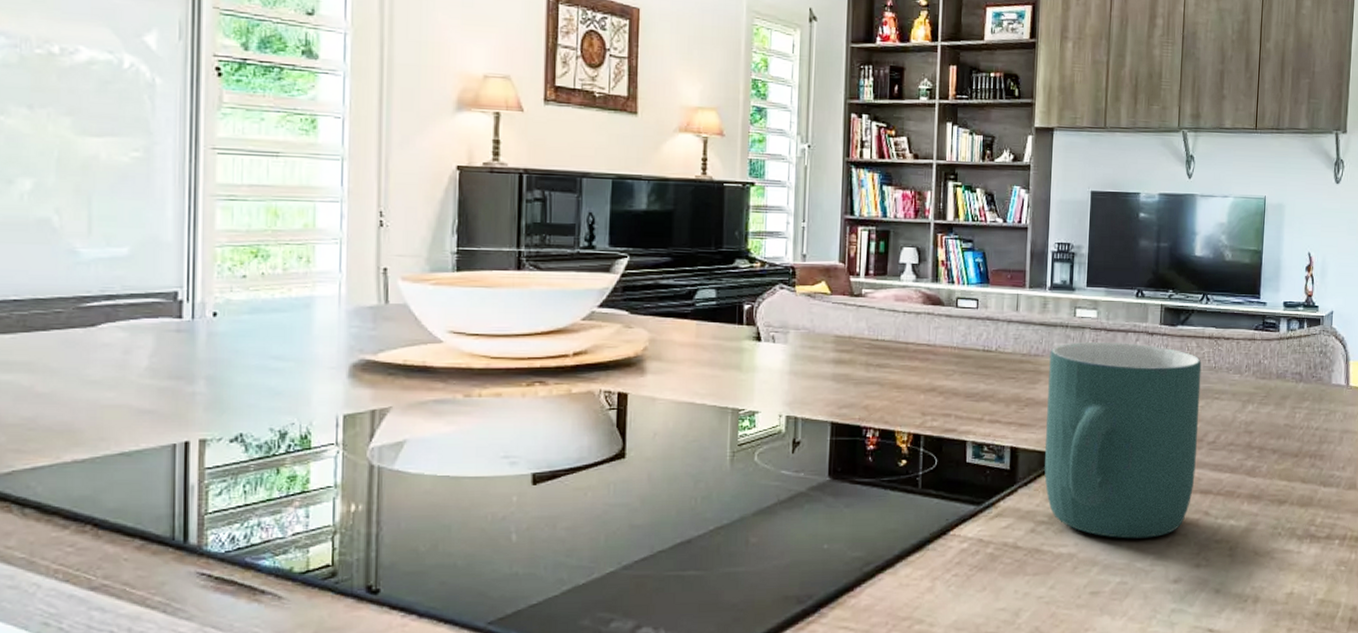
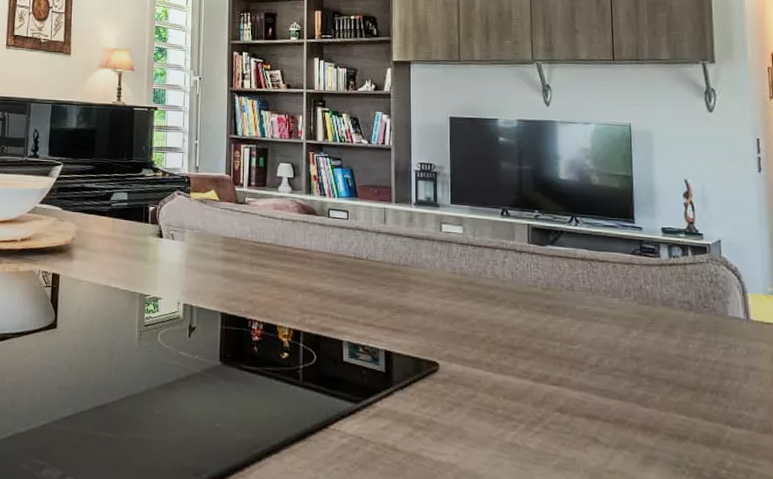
mug: present [1044,342,1202,539] -> none [418,256,579,458]

